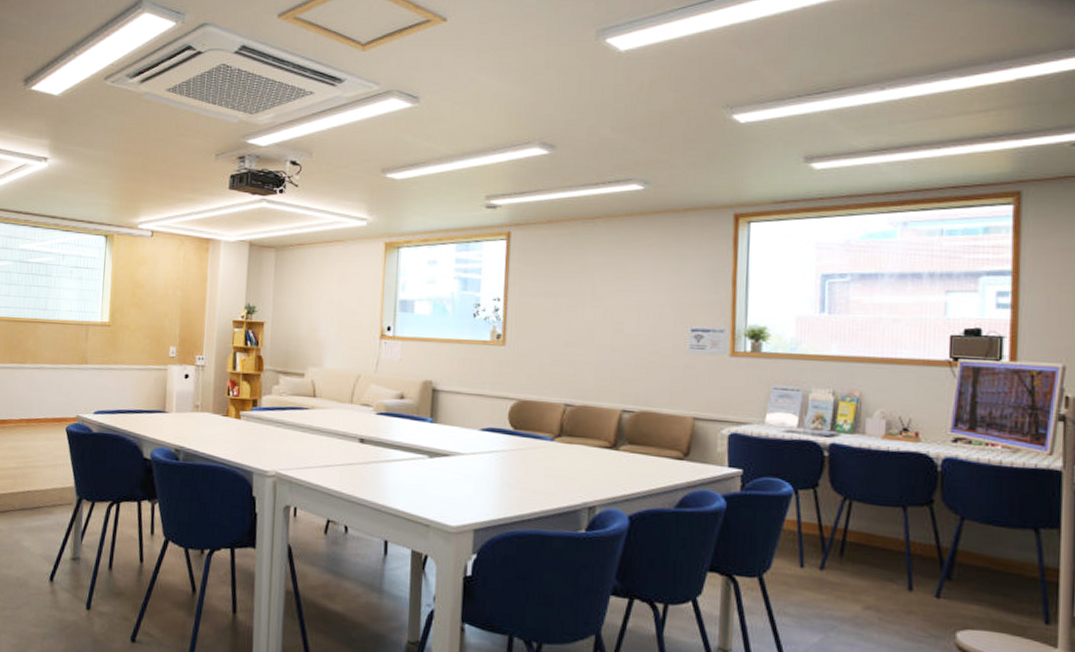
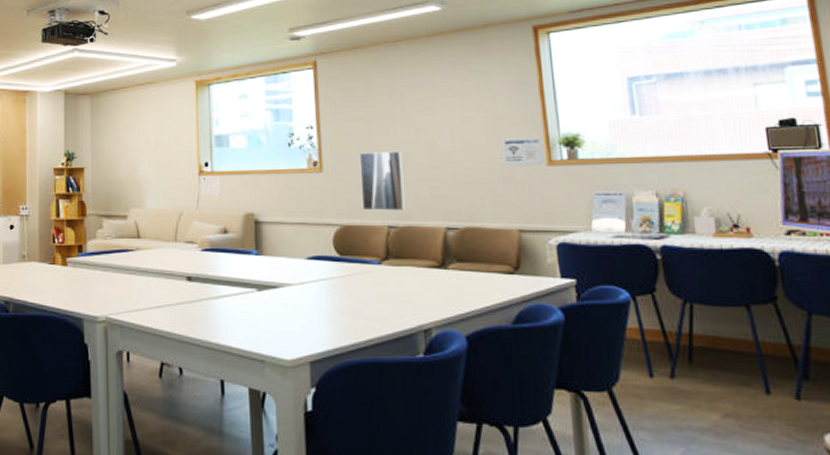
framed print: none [541,329,587,390] -> present [359,150,405,211]

